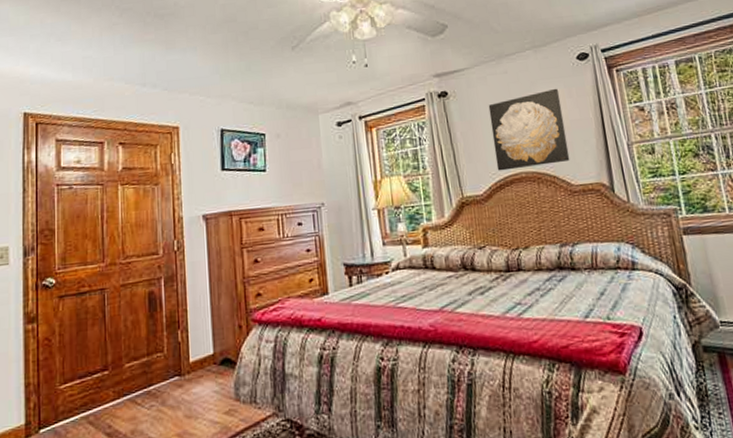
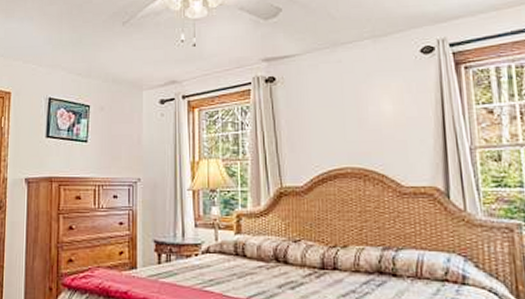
wall art: present [488,88,570,171] -> none [317,82,403,164]

